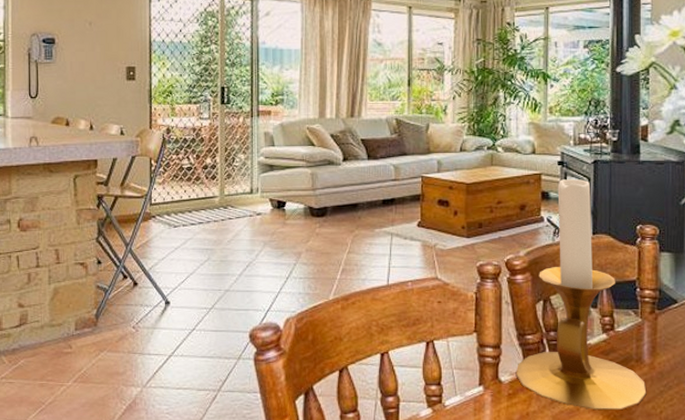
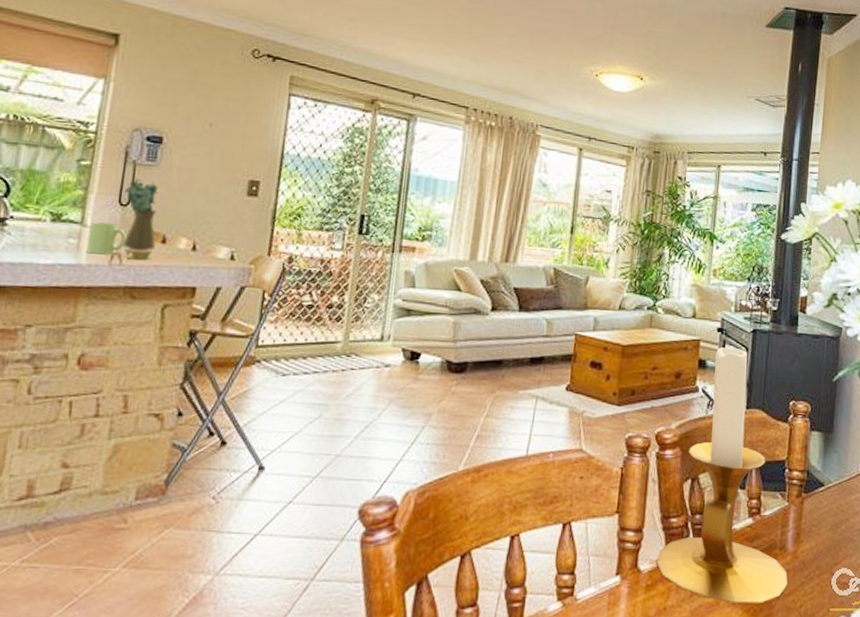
cup: none [11,113,39,139] -> present [86,222,127,255]
vase: none [32,73,62,141] -> present [123,176,159,261]

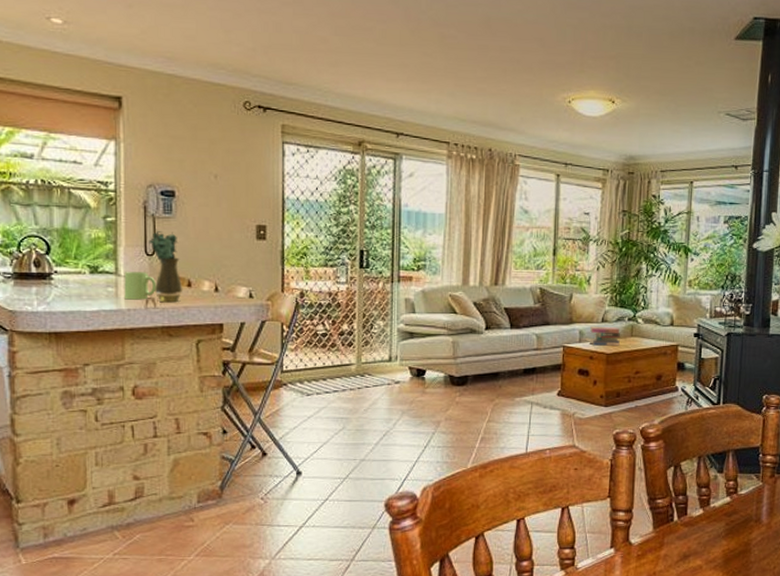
books: none [600,313,639,337] -> present [585,326,621,346]
candlestick: present [656,347,788,605] -> none [645,351,763,568]

